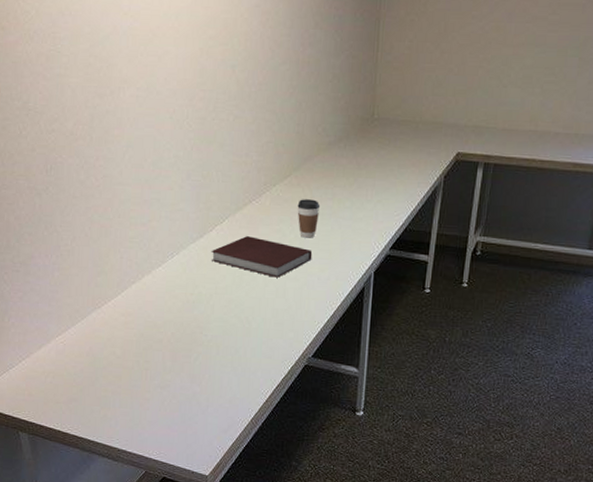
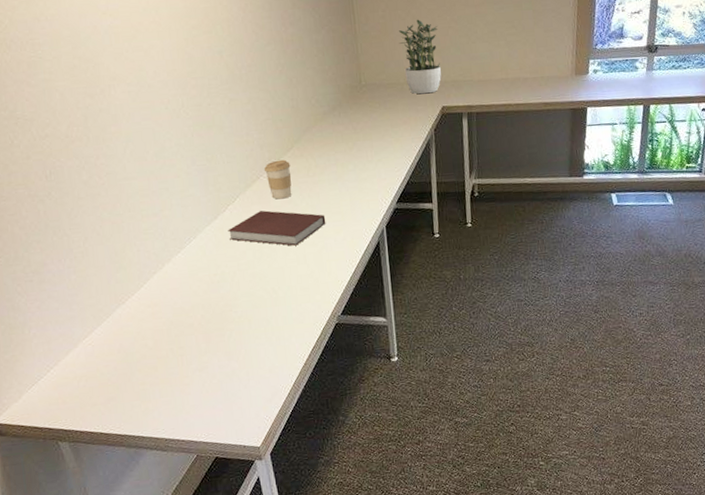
coffee cup: none [257,186,285,227] -> present [264,159,292,200]
coffee cup: present [297,199,321,238] -> none [304,167,326,204]
potted plant: none [422,54,467,137] -> present [399,19,442,94]

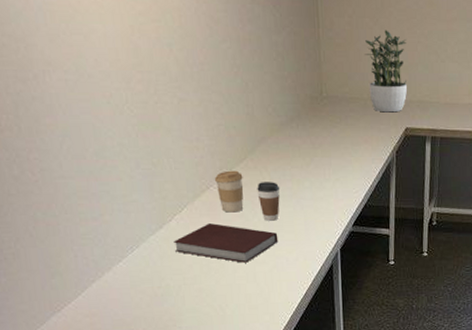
coffee cup: none [304,167,326,204] -> present [257,182,280,221]

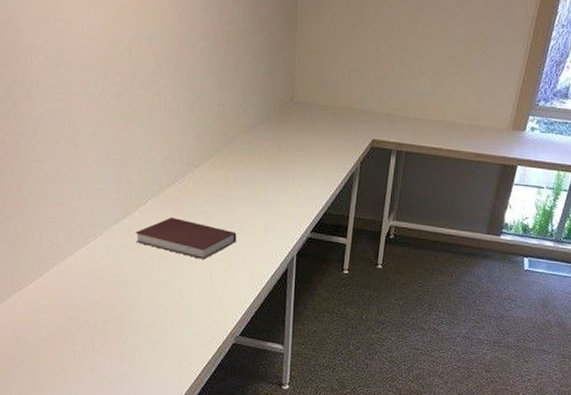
coffee cup: present [214,170,244,213] -> none [180,167,208,209]
coffee cup: present [257,182,280,221] -> none [221,181,244,221]
potted plant: present [365,30,408,113] -> none [339,40,381,123]

